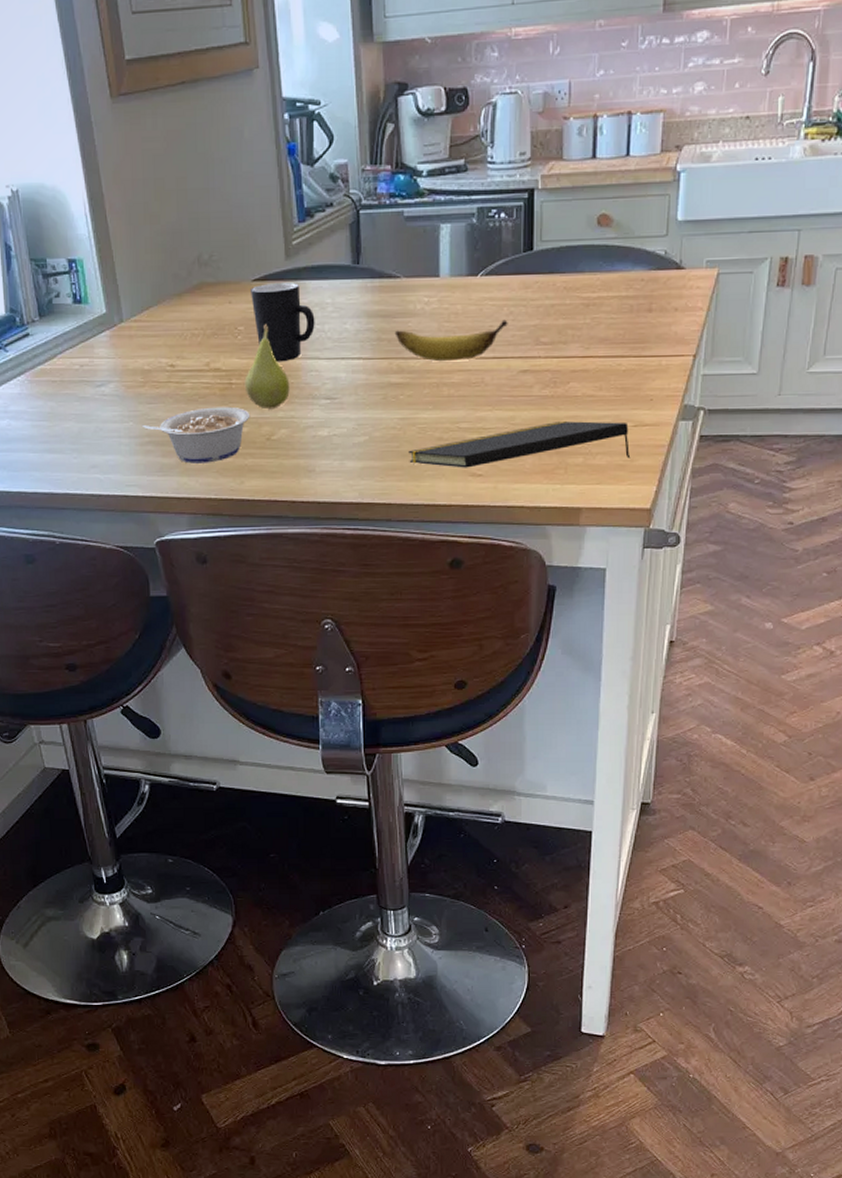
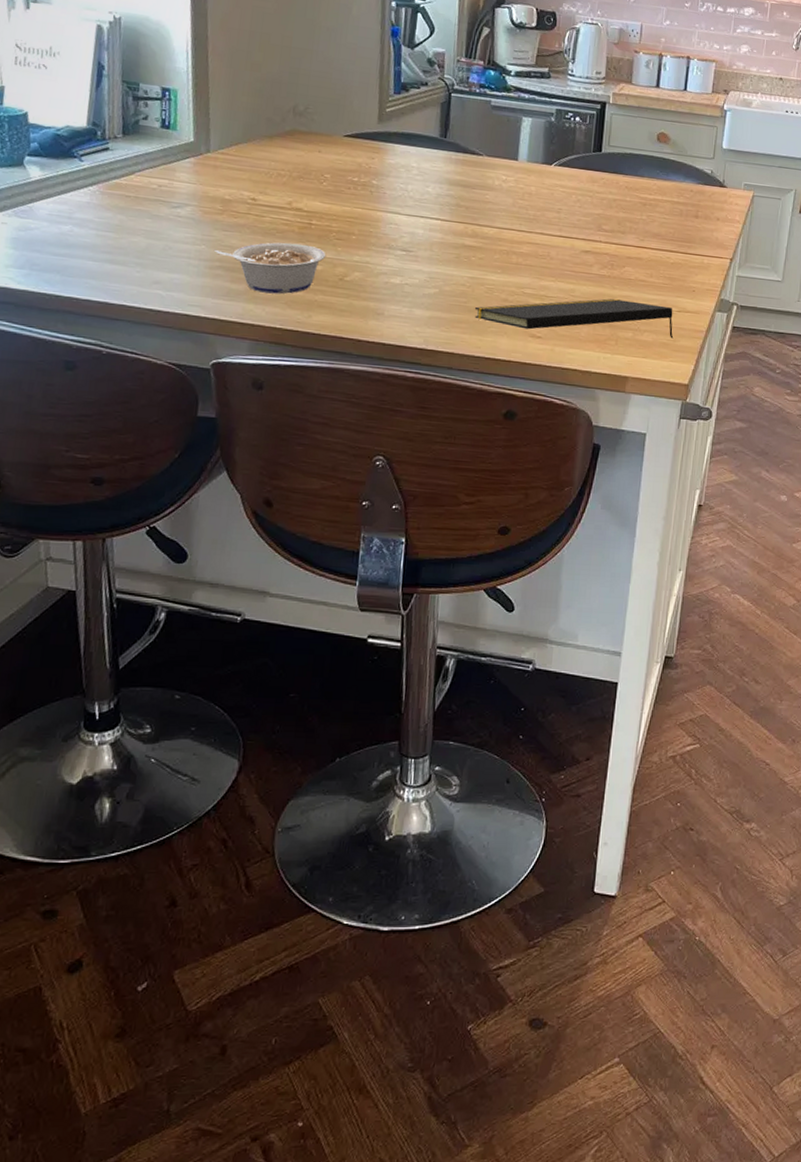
fruit: present [244,324,290,410] -> none [323,176,369,253]
mug: present [251,283,315,362] -> none [340,140,400,212]
banana: present [394,319,508,362] -> none [472,200,575,235]

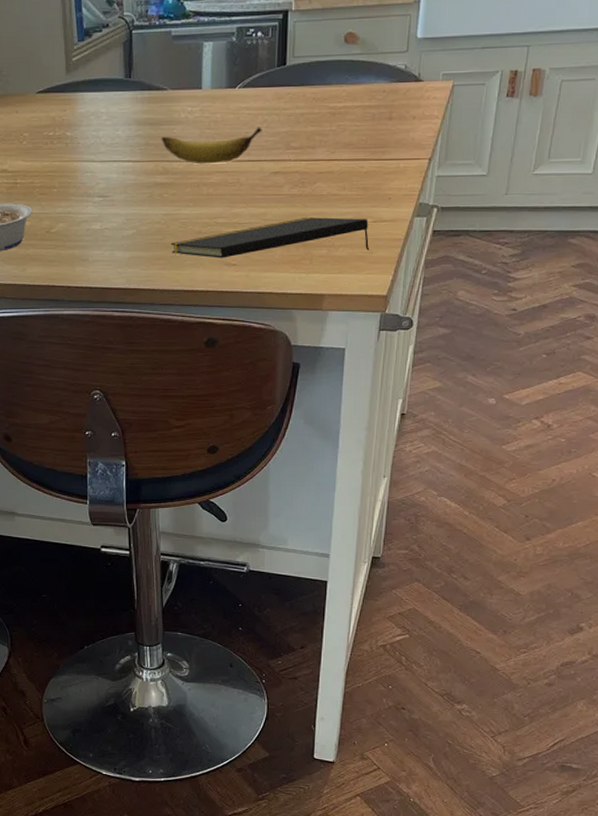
banana: none [472,200,575,235] -> present [161,127,262,164]

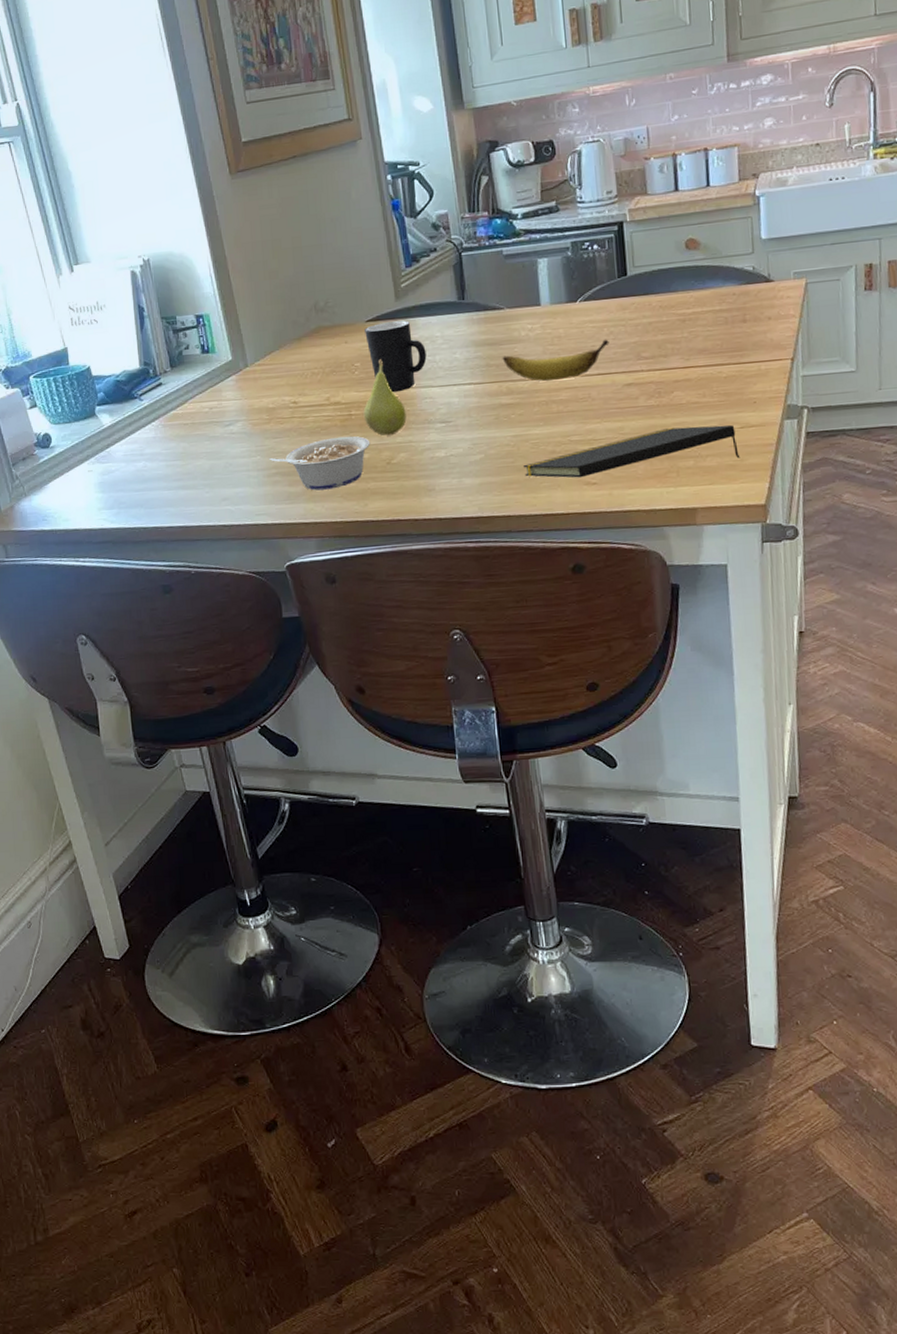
fruit: none [28,131,68,206] -> present [363,359,407,436]
mug: none [35,94,91,165] -> present [365,320,427,393]

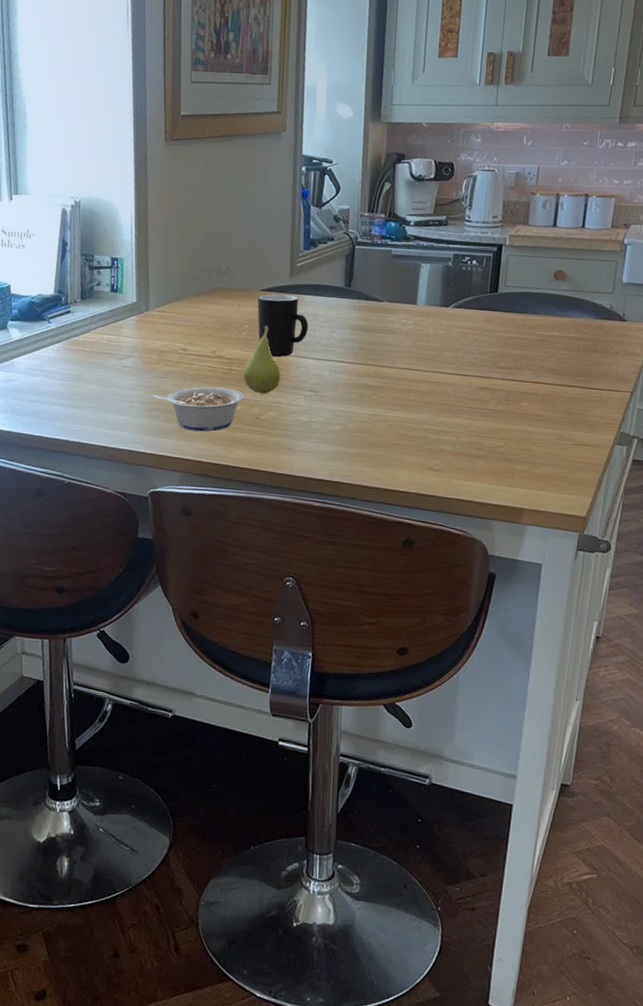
banana: present [502,339,609,382] -> none [374,343,472,374]
notepad: present [522,425,741,478] -> none [375,433,571,472]

